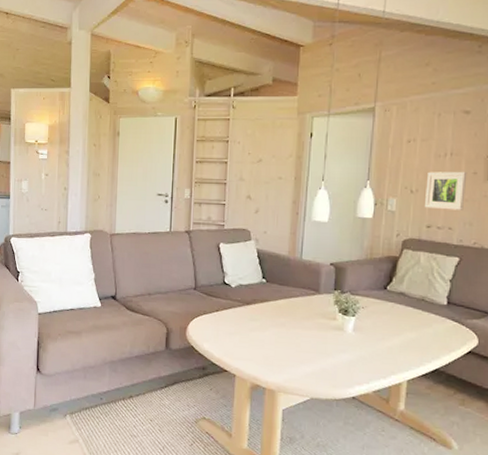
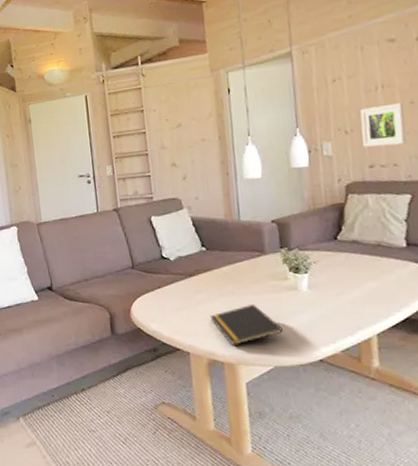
notepad: none [259,337,325,374] -> present [209,303,284,345]

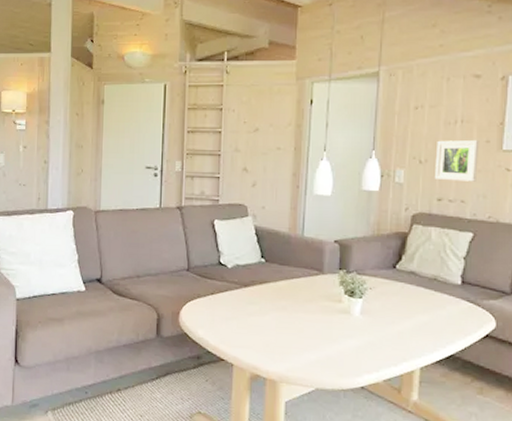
notepad: present [209,303,284,345] -> none [259,322,331,362]

